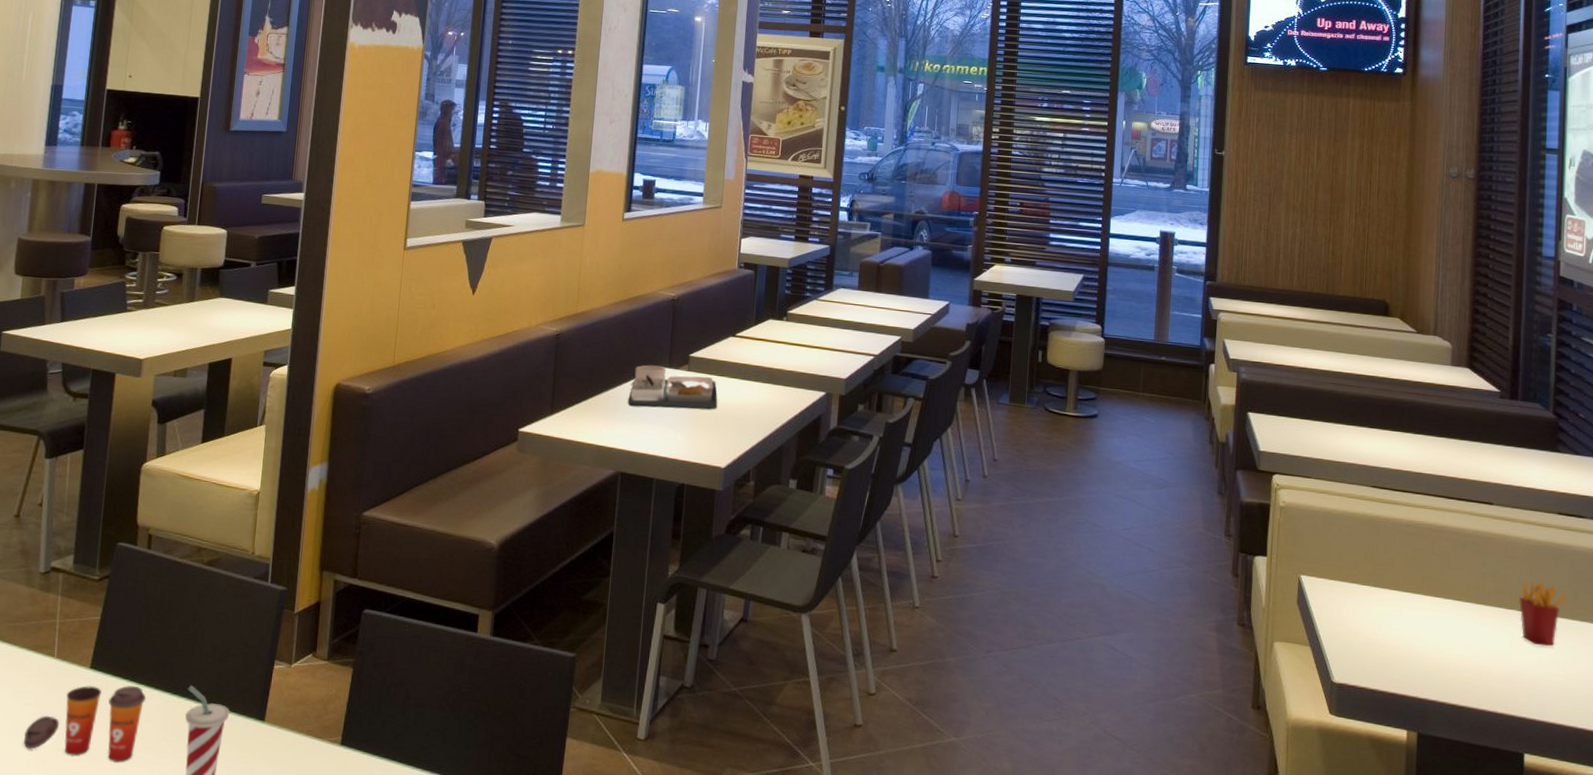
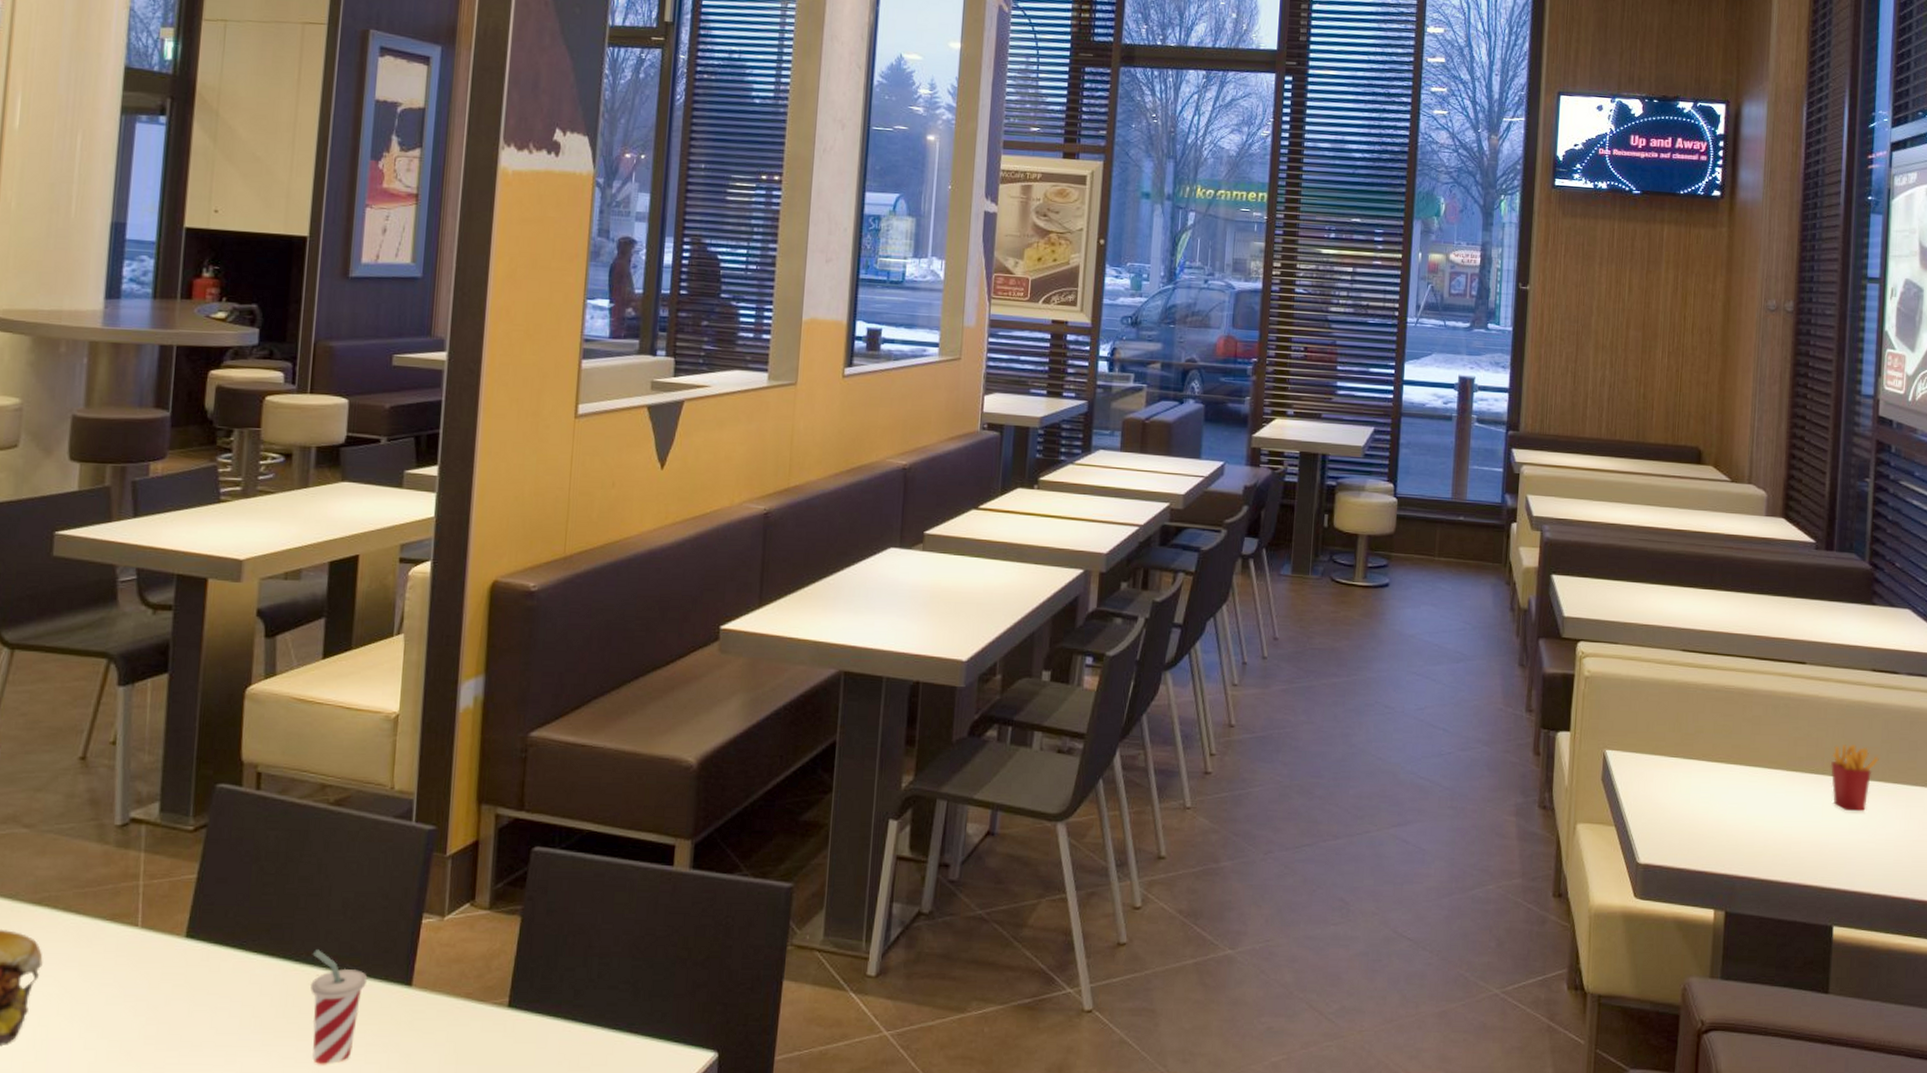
beverage cup: present [24,685,147,762] -> none [101,955,260,1046]
food tray: present [628,365,718,409] -> none [851,545,958,596]

